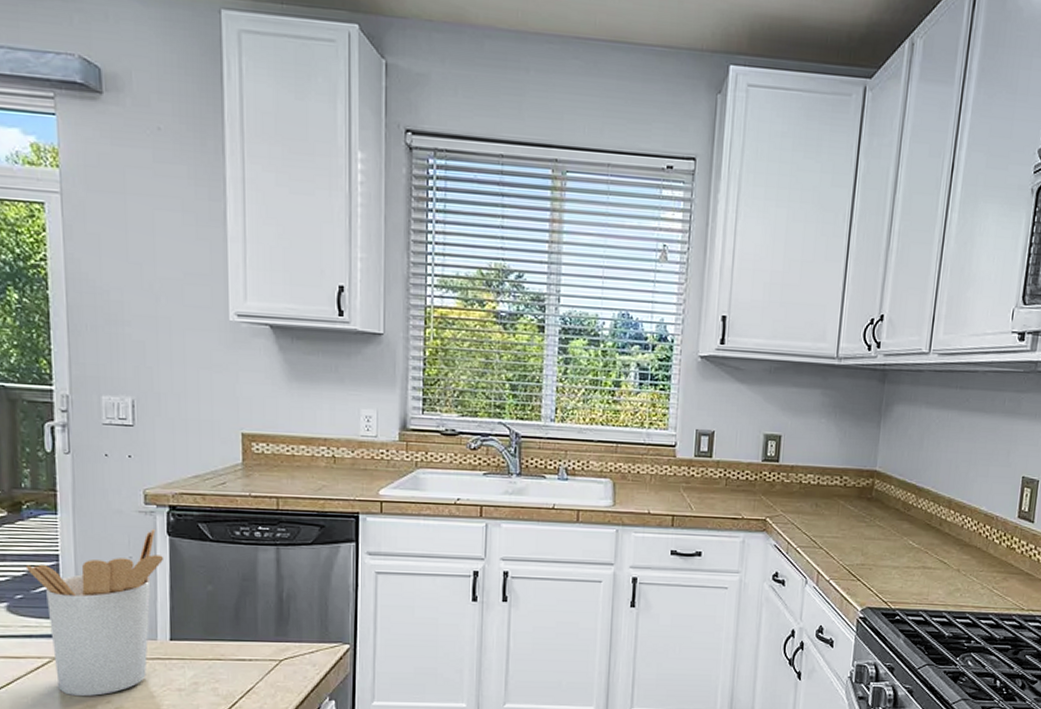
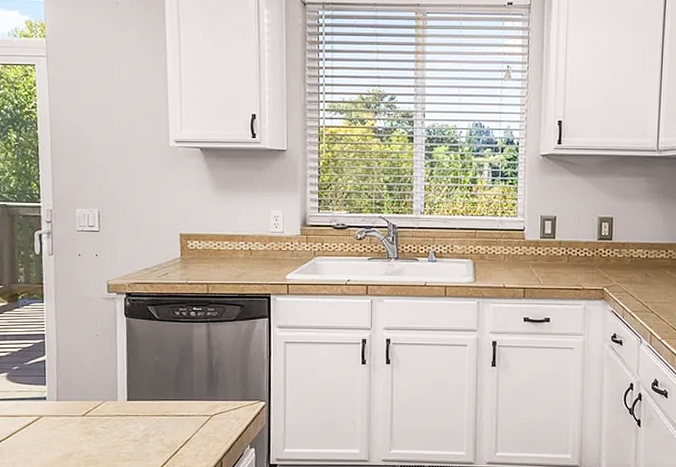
utensil holder: present [25,529,163,697] -> none [20,312,122,447]

